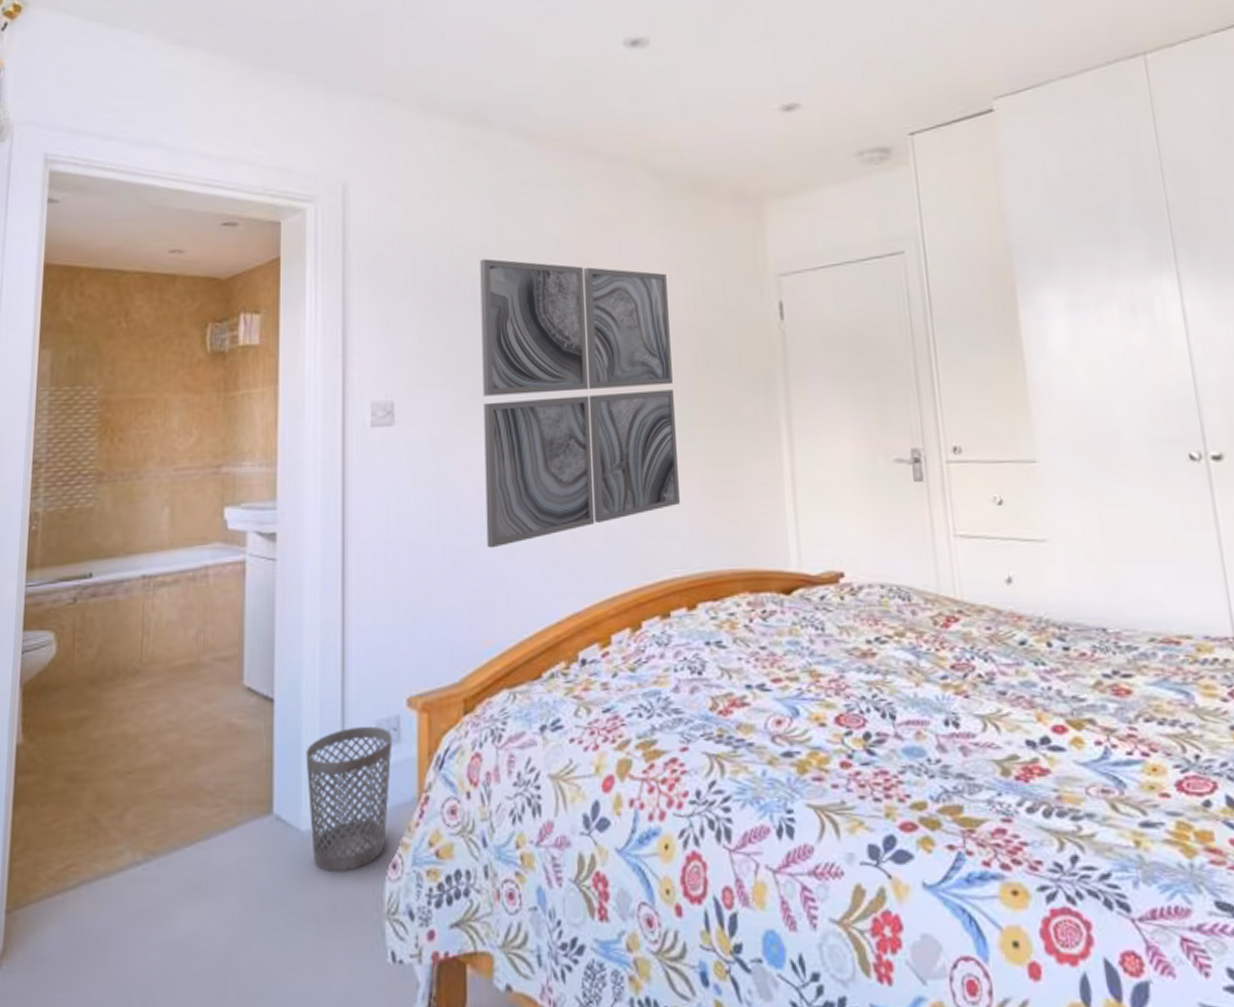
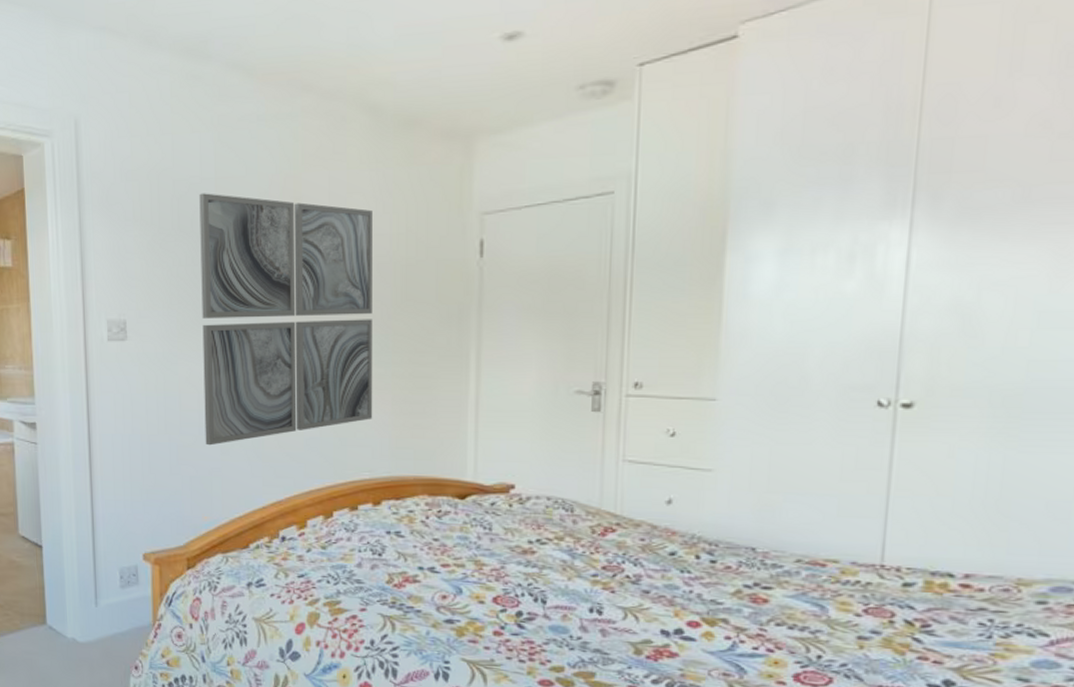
wastebasket: present [305,725,393,873] -> none [68,570,133,668]

